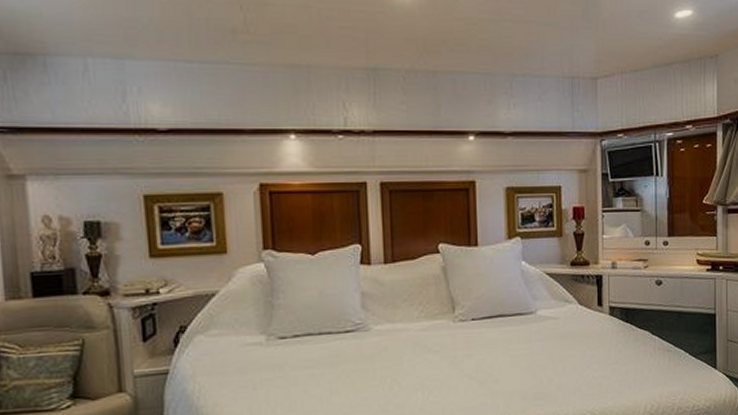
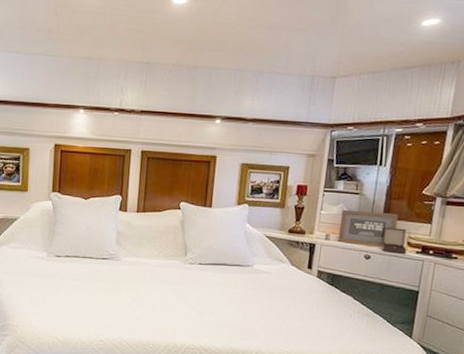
picture frame: none [625,228,684,270] -> present [337,209,399,247]
jewelry box: none [671,244,697,275] -> present [381,227,407,255]

